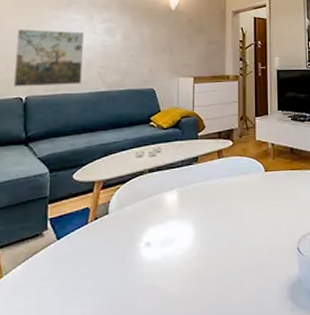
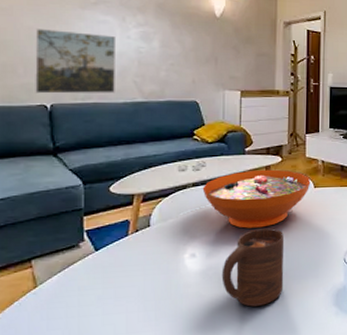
decorative bowl: none [158,153,262,215] -> present [202,169,311,228]
cup: none [175,215,237,301] -> present [221,228,285,307]

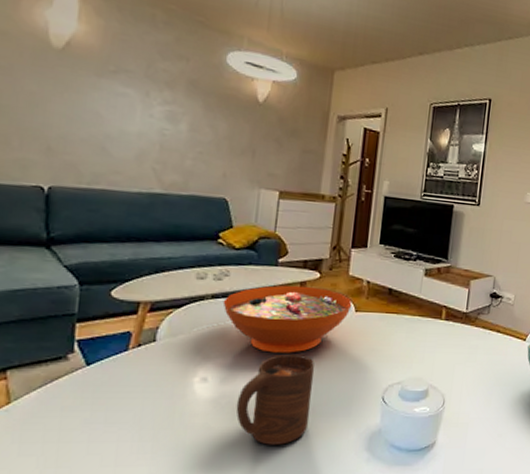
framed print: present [35,27,117,94] -> none [31,93,137,180]

